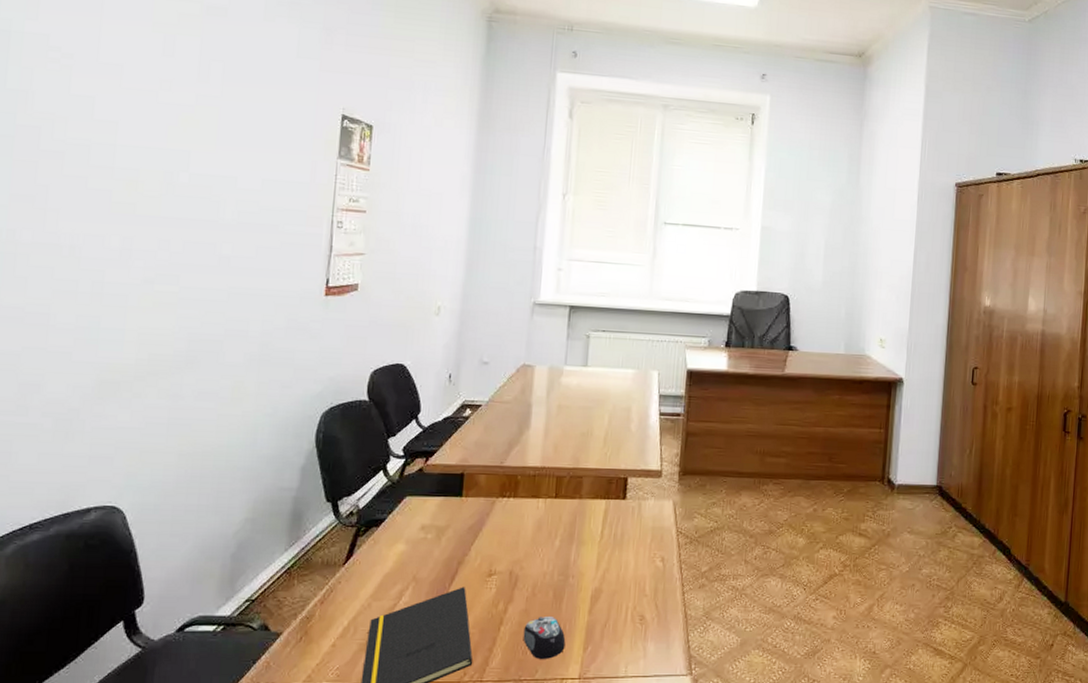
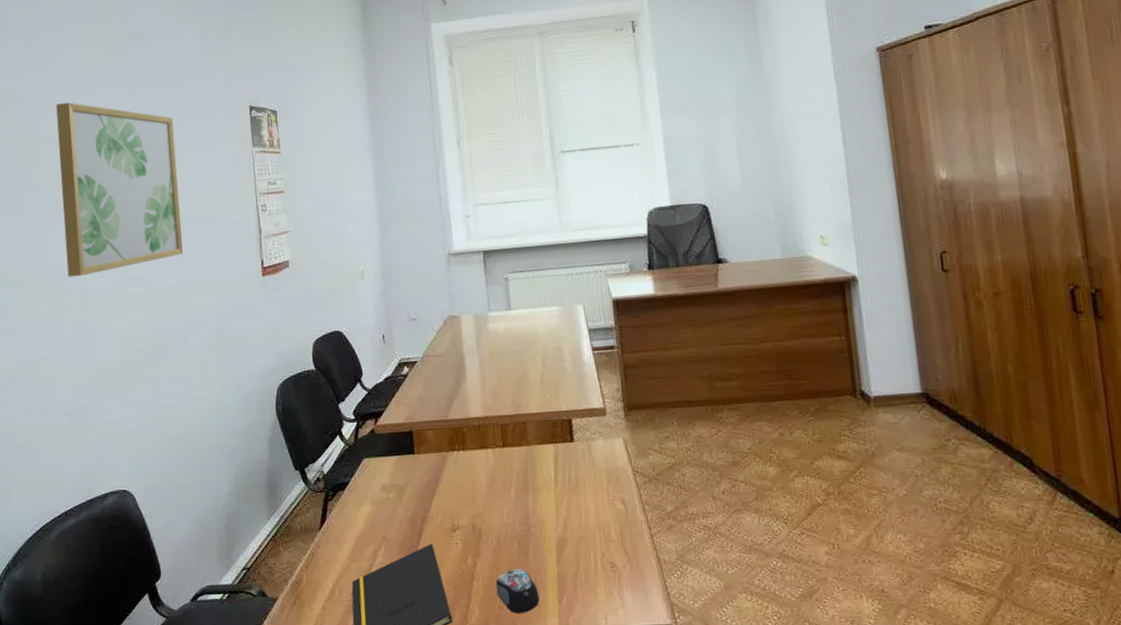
wall art: none [81,65,248,264] -> present [56,102,183,278]

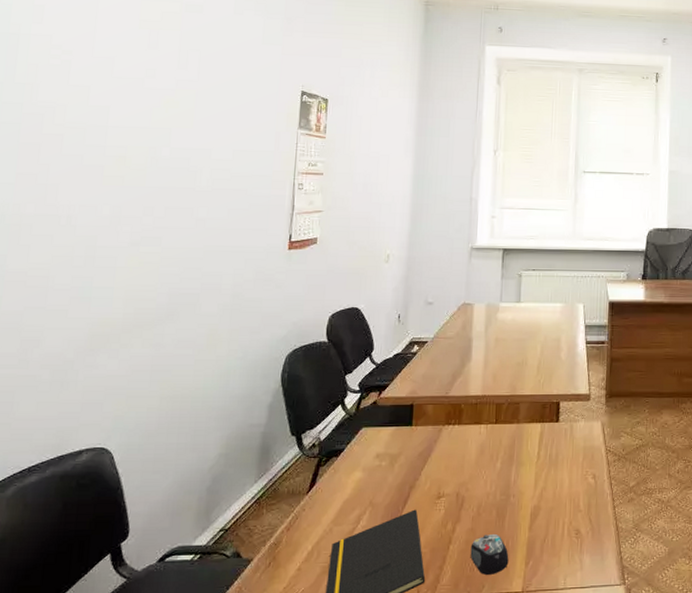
wall art: present [56,102,183,278] -> none [76,59,221,230]

